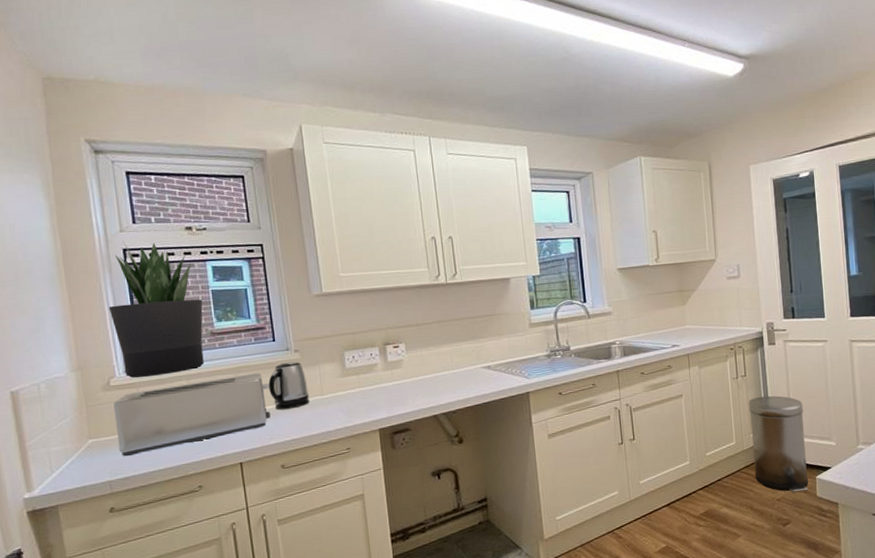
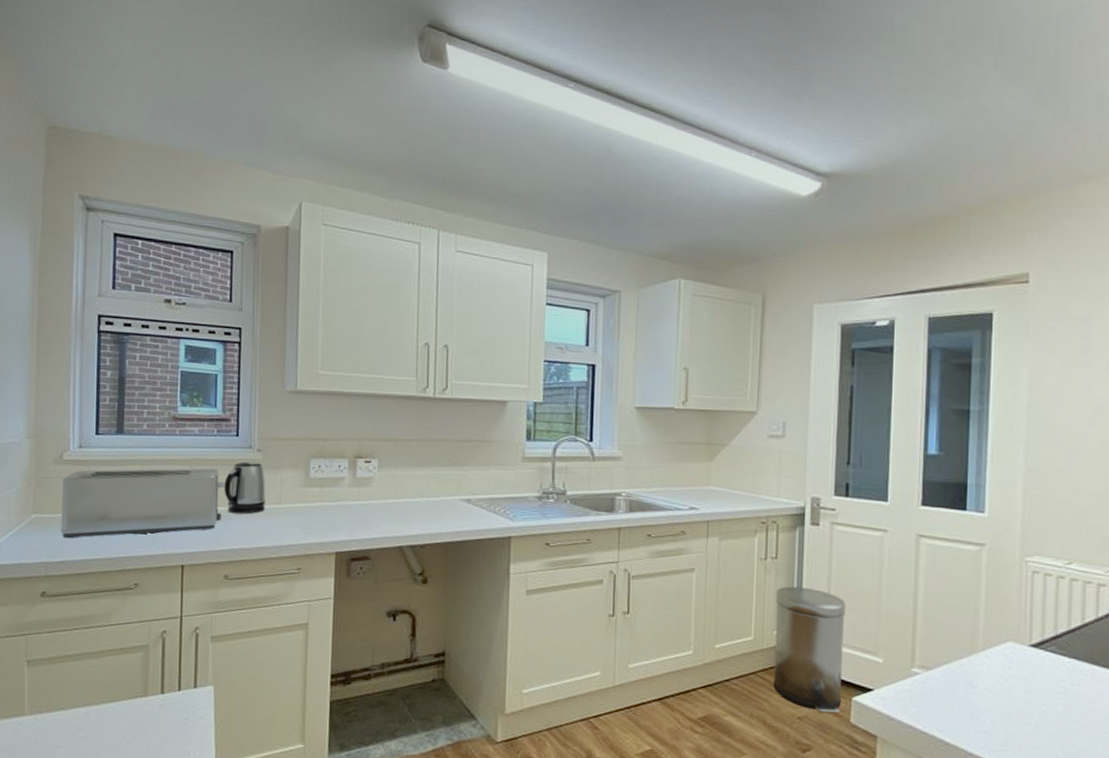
planter: present [108,241,204,379] -> none [74,306,170,456]

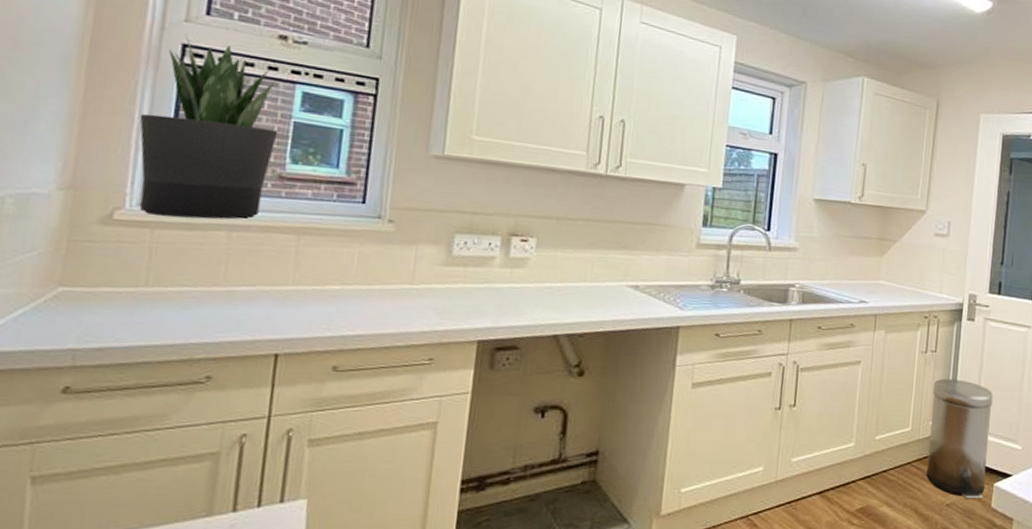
toaster: present [60,468,224,538] -> none [101,234,342,319]
planter: none [74,306,170,456] -> present [139,33,278,220]
kettle: present [224,461,266,515] -> none [340,233,396,296]

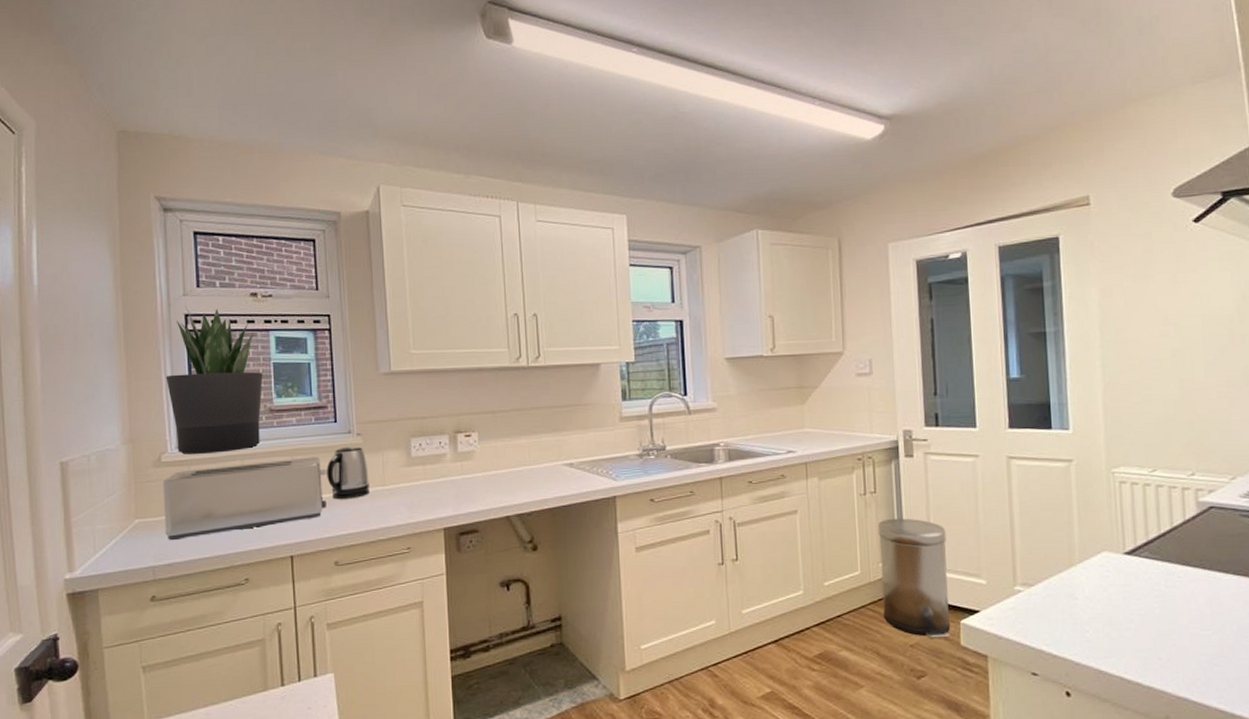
toaster: none [101,234,342,319] -> present [163,457,327,540]
kettle: none [340,233,396,296] -> present [327,446,371,500]

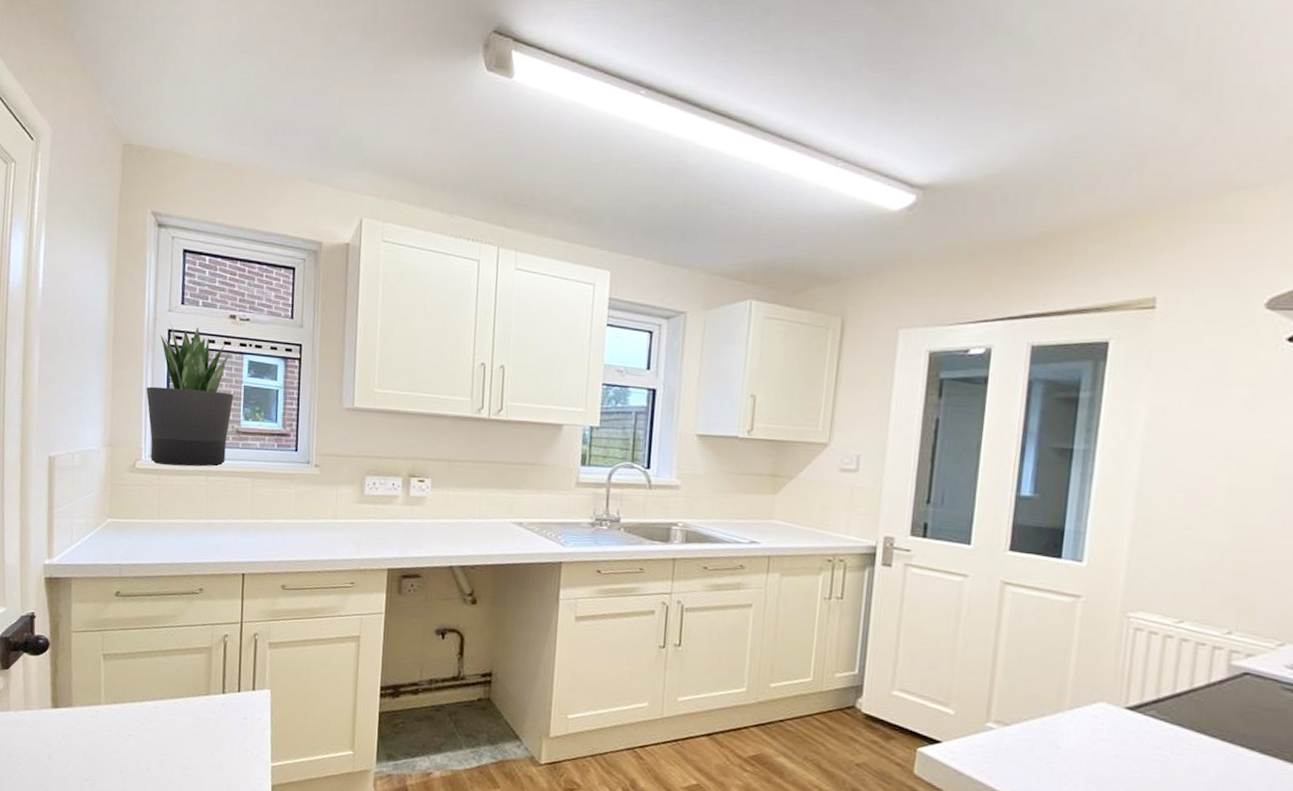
toaster: present [163,457,327,540] -> none [133,478,283,543]
kettle: present [327,446,371,500] -> none [283,476,323,528]
pedal bin: present [877,518,950,638] -> none [831,628,916,764]

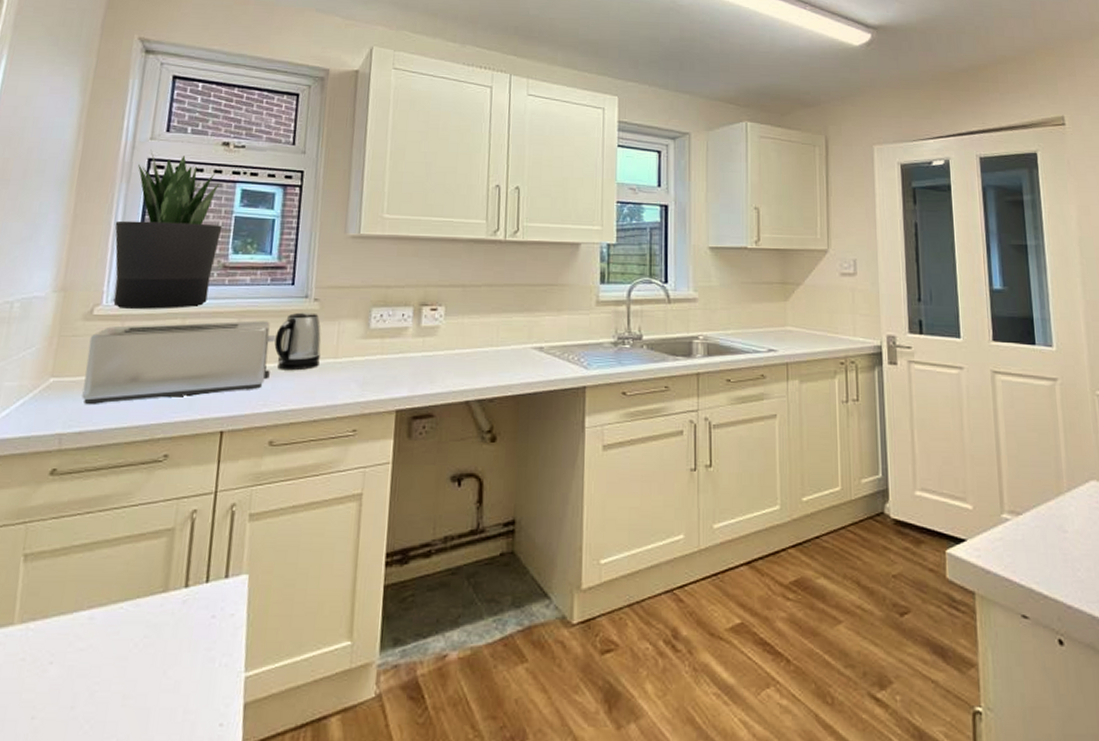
toaster: none [133,478,283,543] -> present [82,321,276,404]
kettle: none [283,476,323,528] -> present [274,312,322,371]

